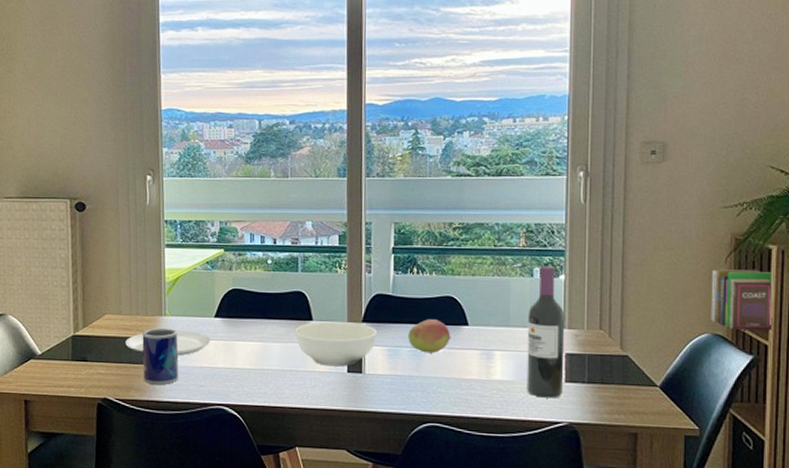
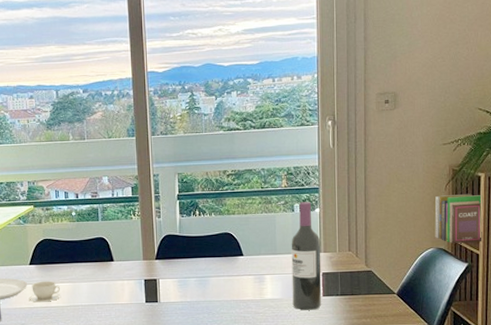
teacup: none [211,337,249,362] -> present [29,281,61,302]
bowl: present [295,321,377,367] -> none [99,260,168,299]
fruit: present [408,319,451,354] -> none [194,253,230,281]

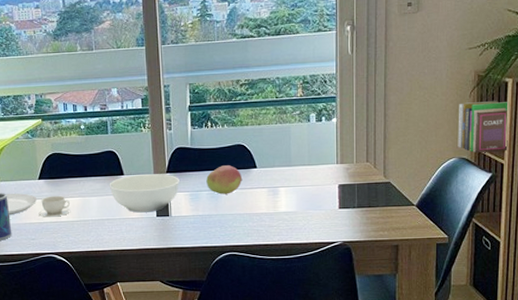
bowl: none [99,260,168,299] -> present [109,174,180,213]
fruit: none [194,253,230,281] -> present [206,165,243,195]
wine bottle: present [291,202,322,310] -> none [306,111,338,223]

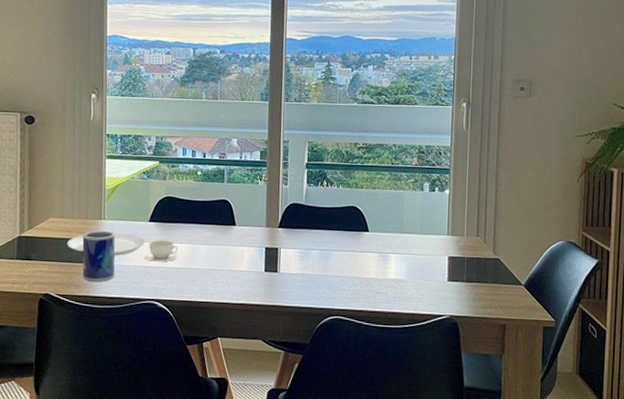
bowl: present [109,174,180,213] -> none [219,226,291,267]
fruit: present [206,165,243,195] -> none [317,226,354,256]
books: present [457,101,510,154] -> none [565,187,615,239]

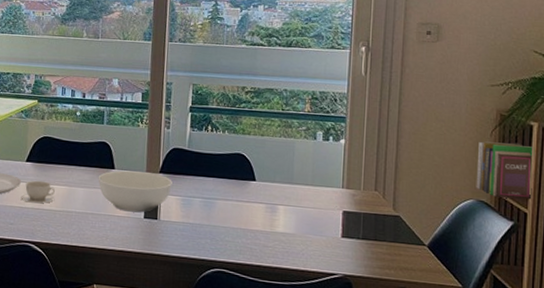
bowl: none [219,226,291,267] -> present [98,170,172,213]
books: none [565,187,615,239] -> present [476,141,535,200]

